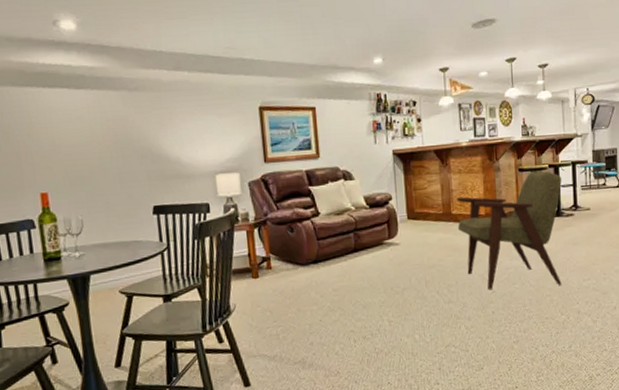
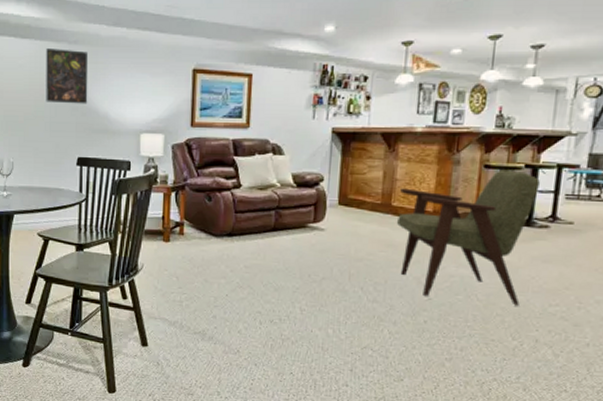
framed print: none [105,97,157,153] -> present [46,49,89,104]

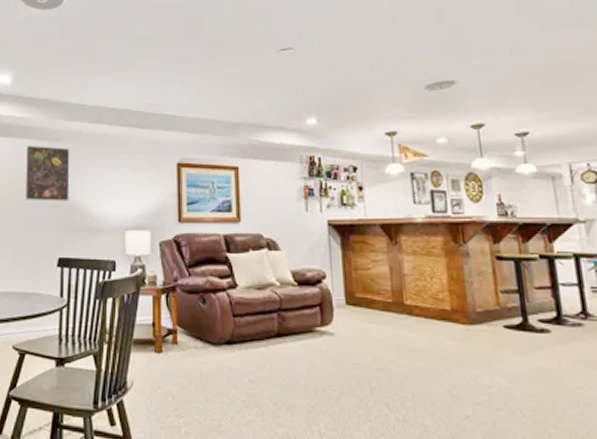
armchair: present [397,169,541,306] -> none [411,261,573,423]

